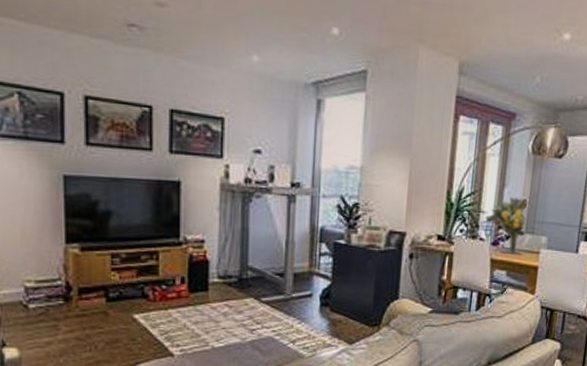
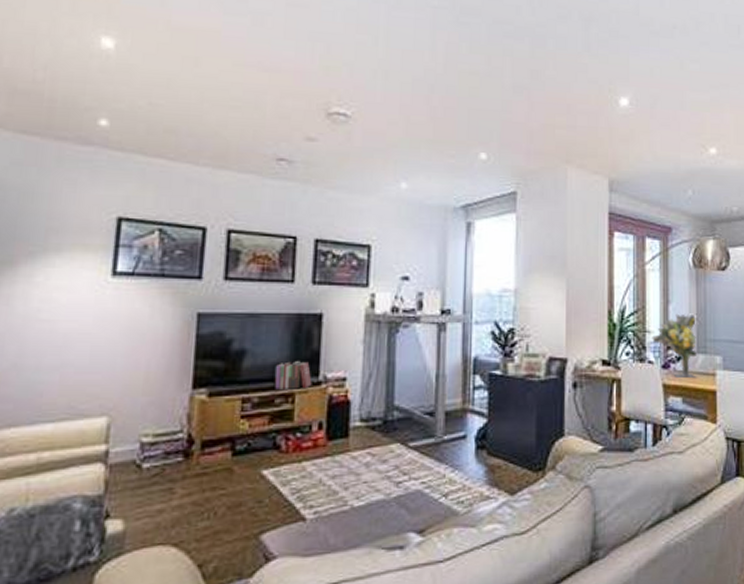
books: none [139,223,174,248] -> present [273,361,312,389]

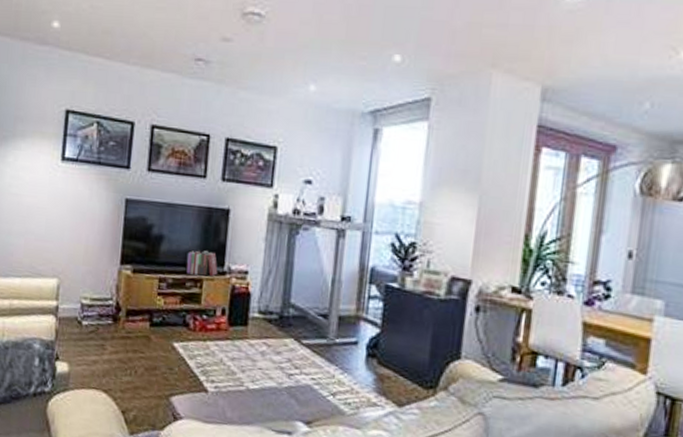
bouquet: present [652,313,698,379] -> none [575,245,636,320]

